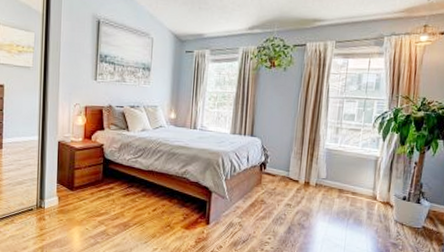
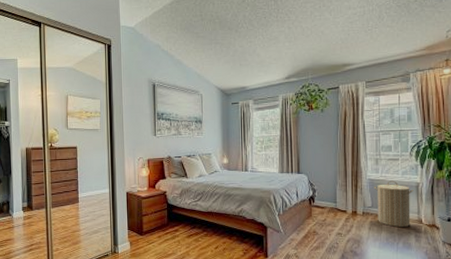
laundry hamper: none [330,152,372,203] -> present [374,180,414,228]

